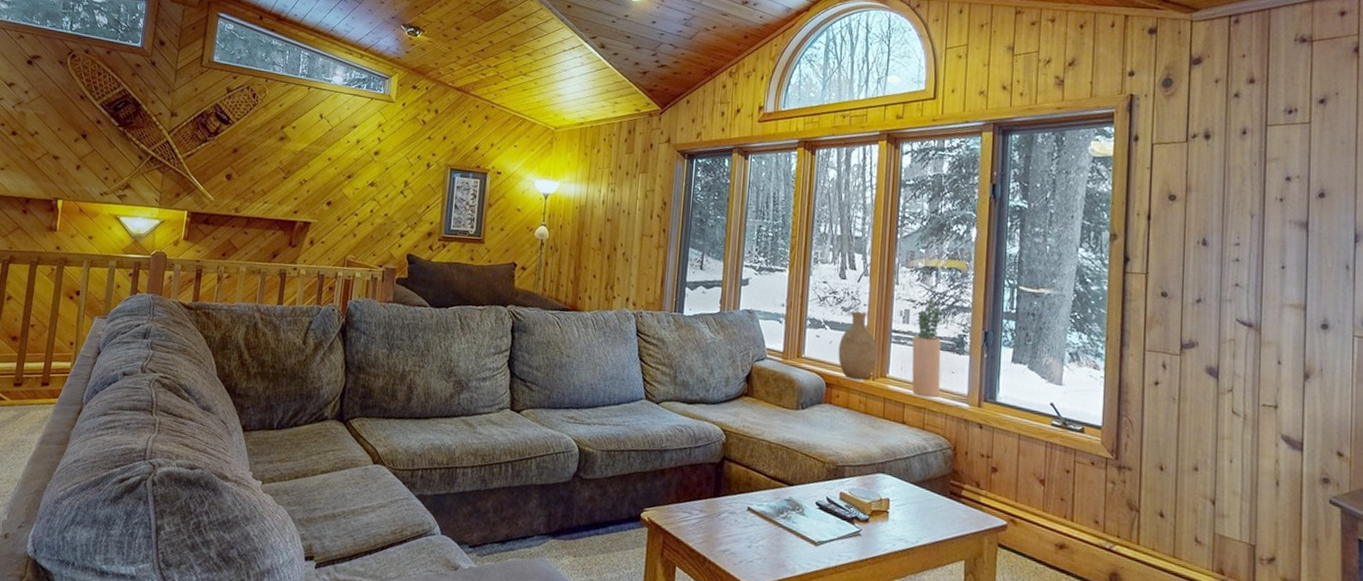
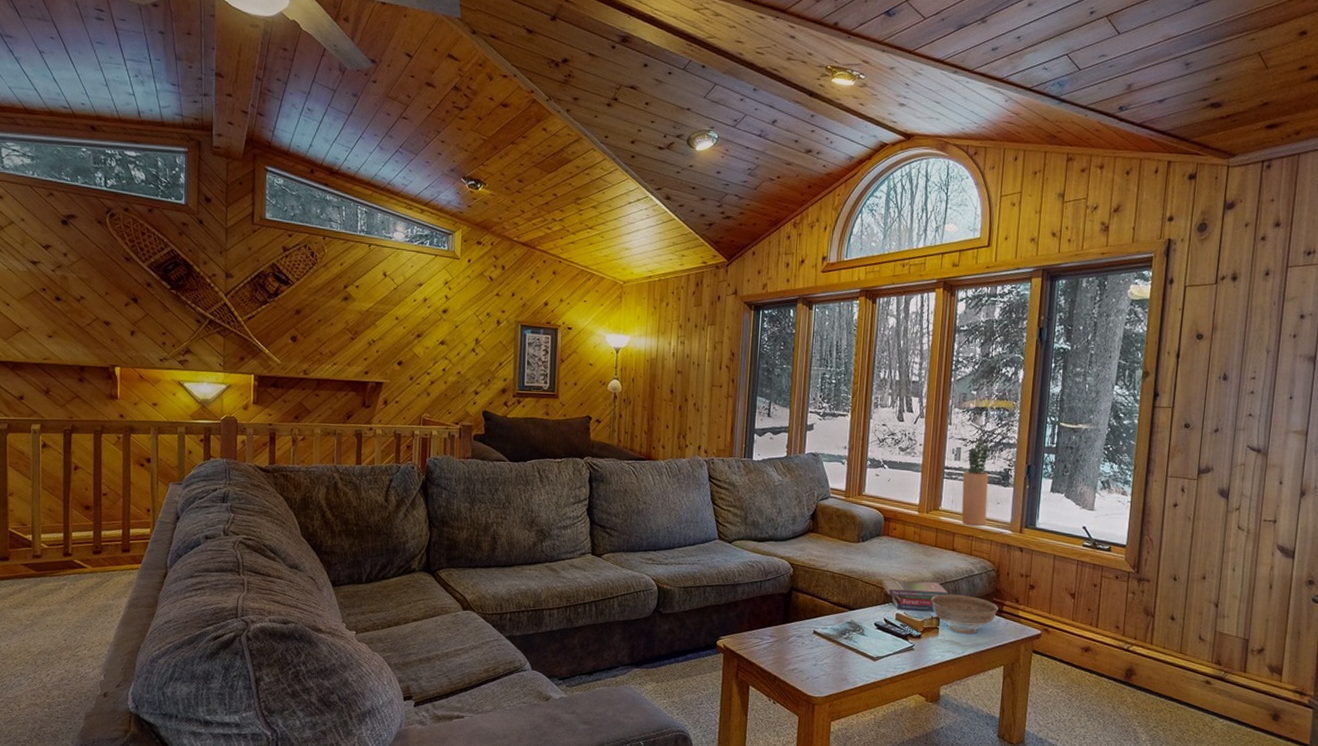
books: none [823,452,899,493] -> present [881,579,949,612]
decorative vase: present [838,311,879,381] -> none [895,451,933,514]
decorative bowl: none [879,472,957,522] -> present [931,594,998,635]

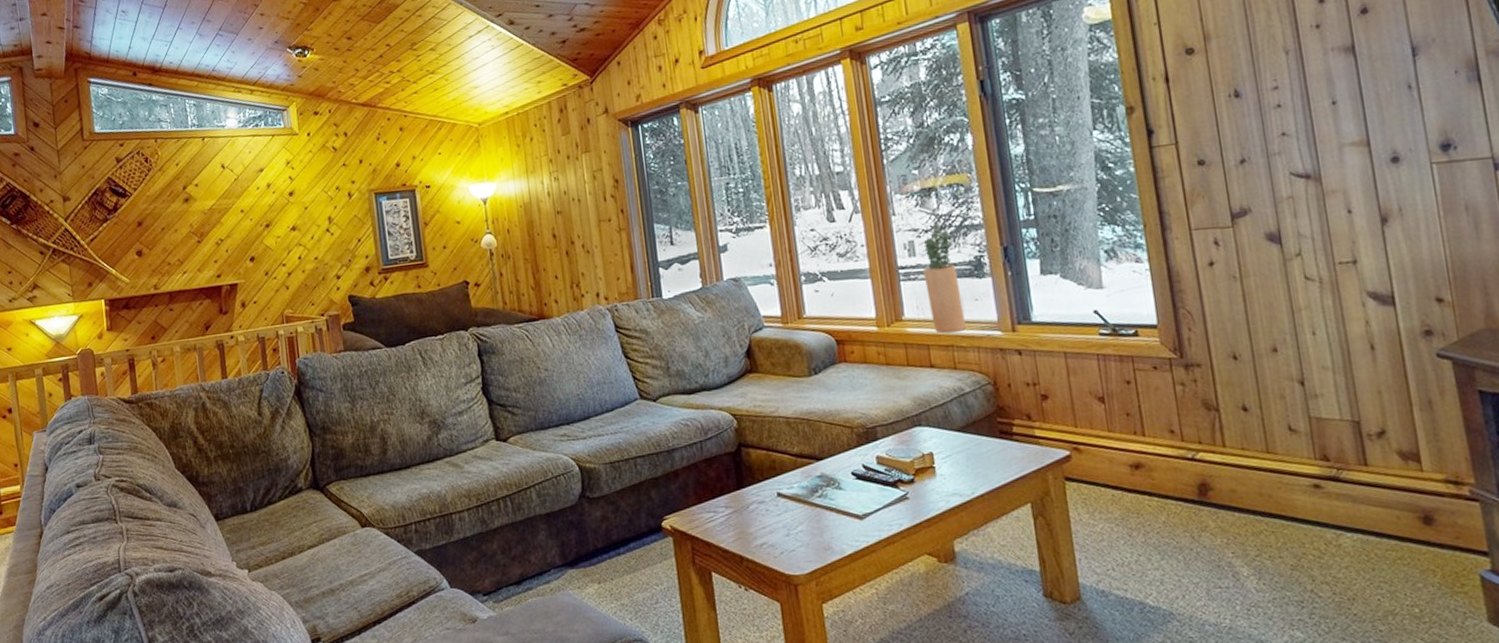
books: present [881,579,949,612] -> none [849,410,938,452]
decorative bowl: present [931,594,998,635] -> none [916,420,1007,470]

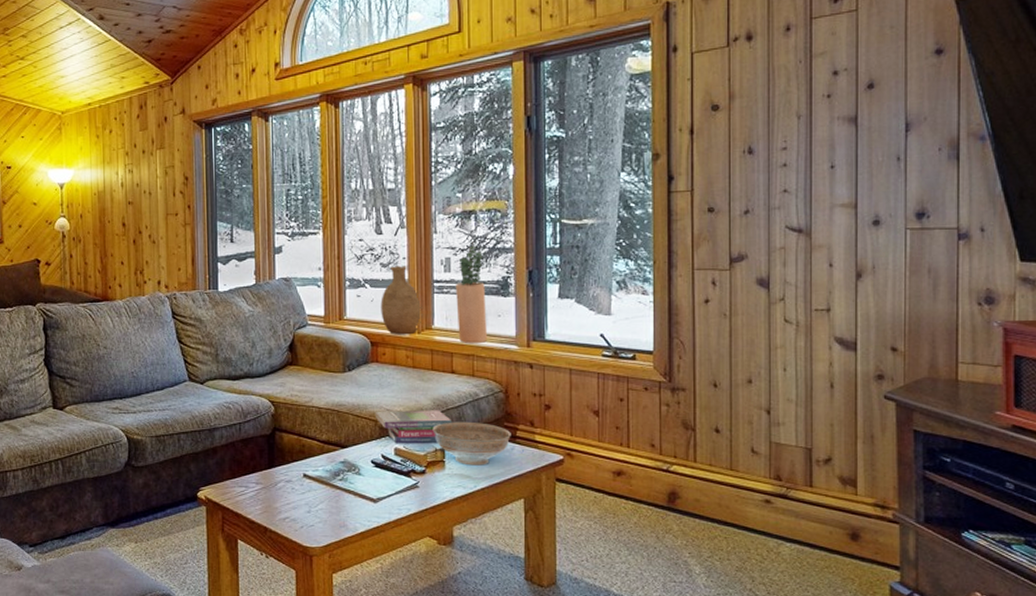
decorative vase: none [842,253,891,331] -> present [380,266,423,335]
books: none [849,410,938,452] -> present [374,410,453,444]
decorative bowl: none [916,420,1007,470] -> present [432,421,511,466]

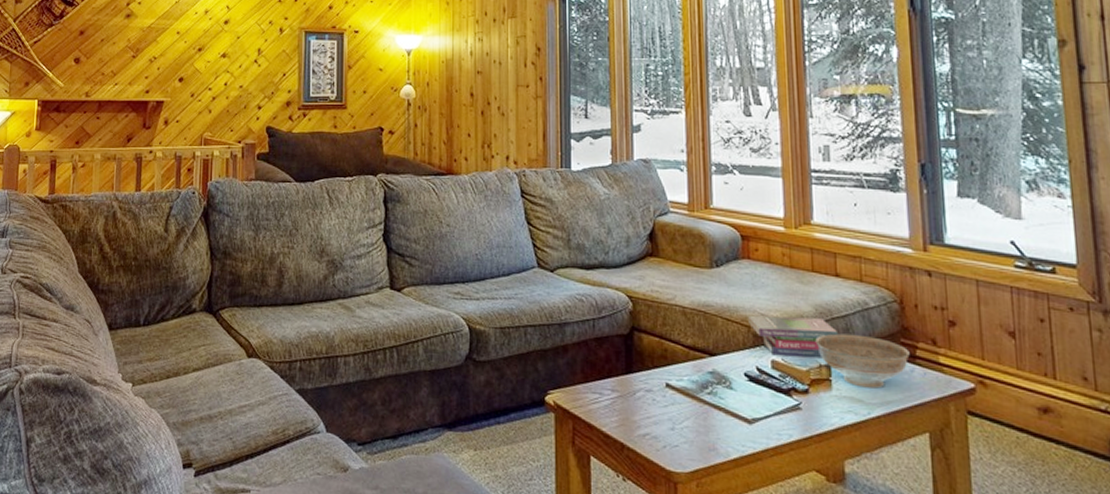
decorative vase: present [380,266,423,335] -> none [751,151,800,230]
vase: present [456,241,487,344] -> none [837,128,875,245]

